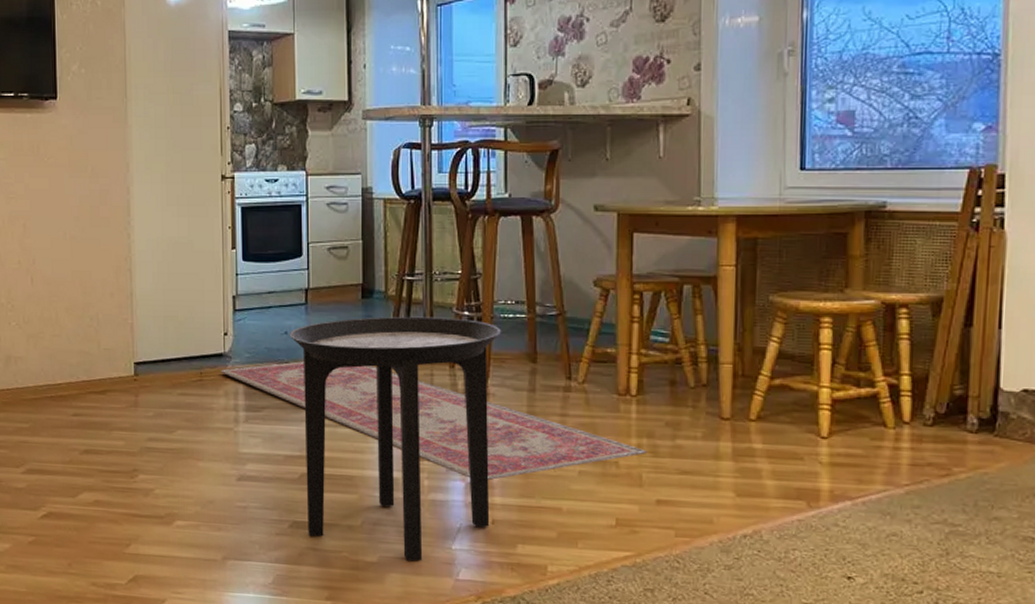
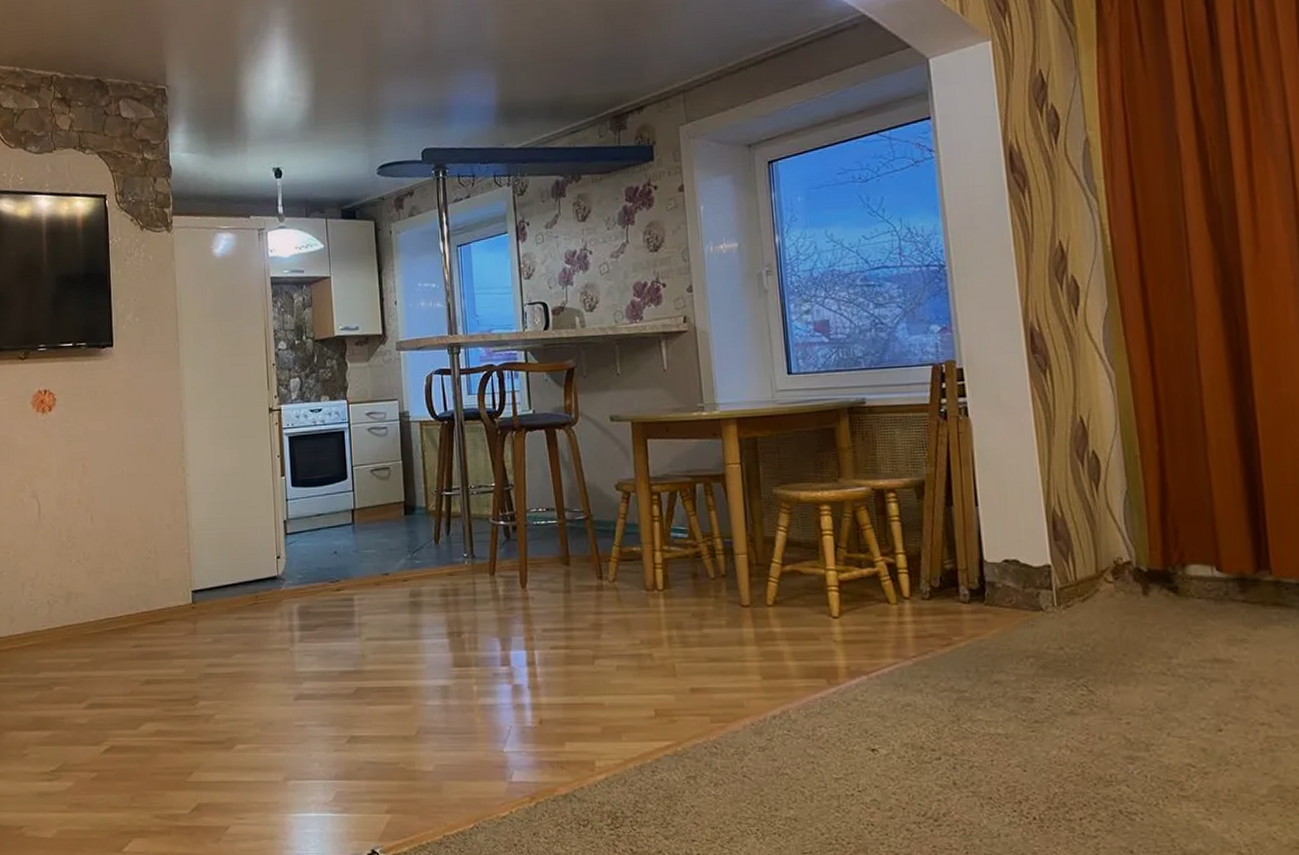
rug: present [220,361,647,480] -> none [274,578,677,681]
side table: present [289,316,502,561] -> none [338,528,538,767]

